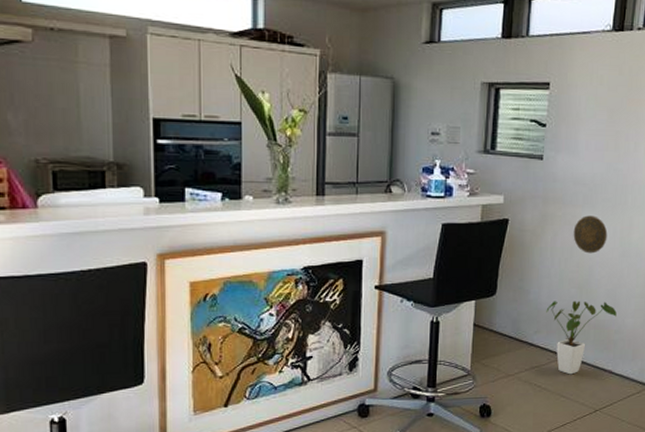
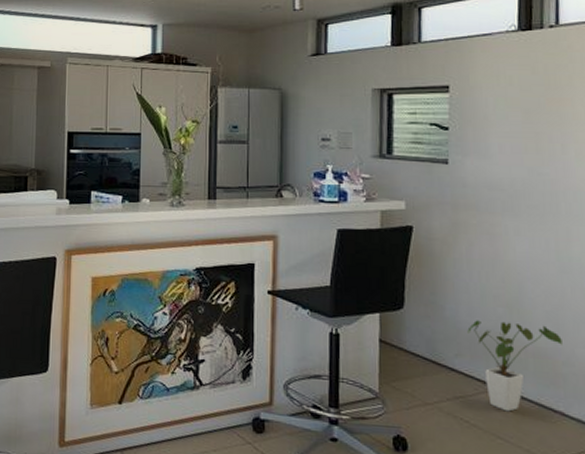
decorative plate: present [573,215,608,254] -> none [493,224,539,268]

